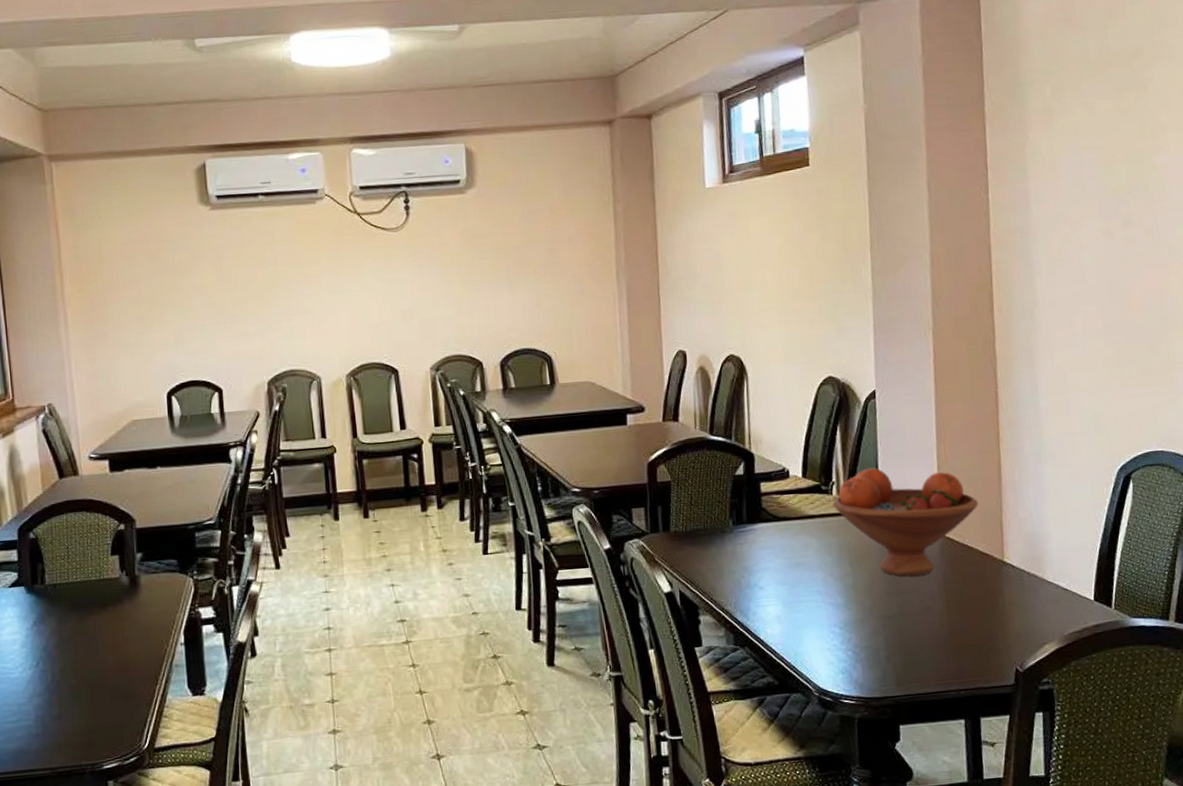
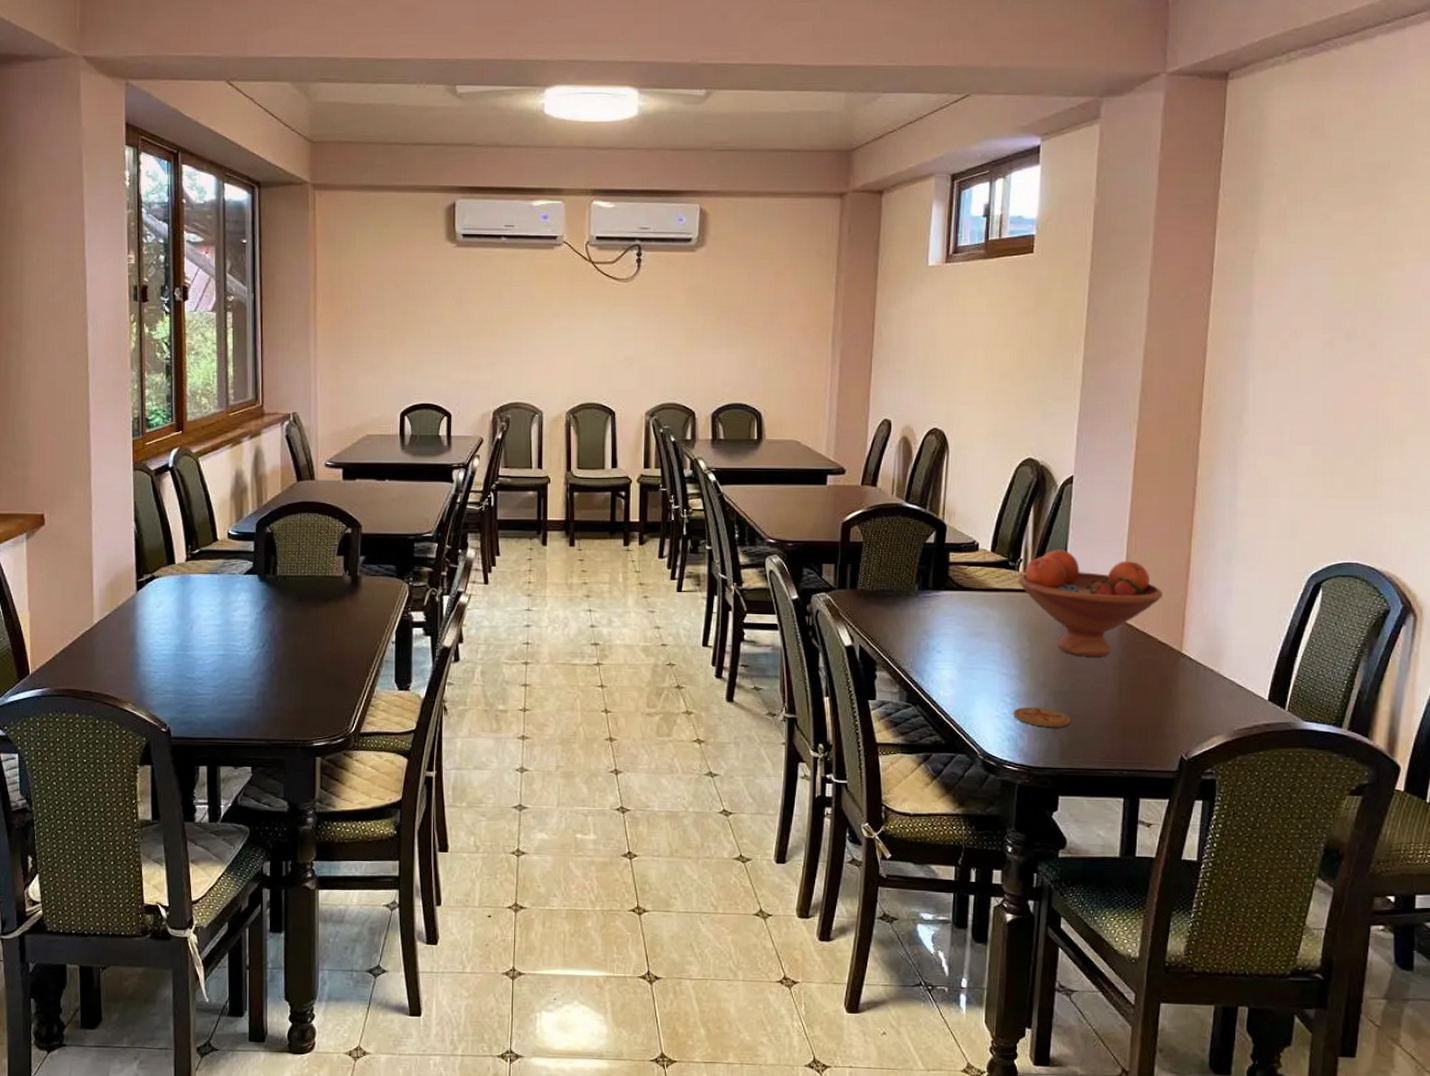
coaster: none [844,634,903,655] -> present [1014,707,1071,728]

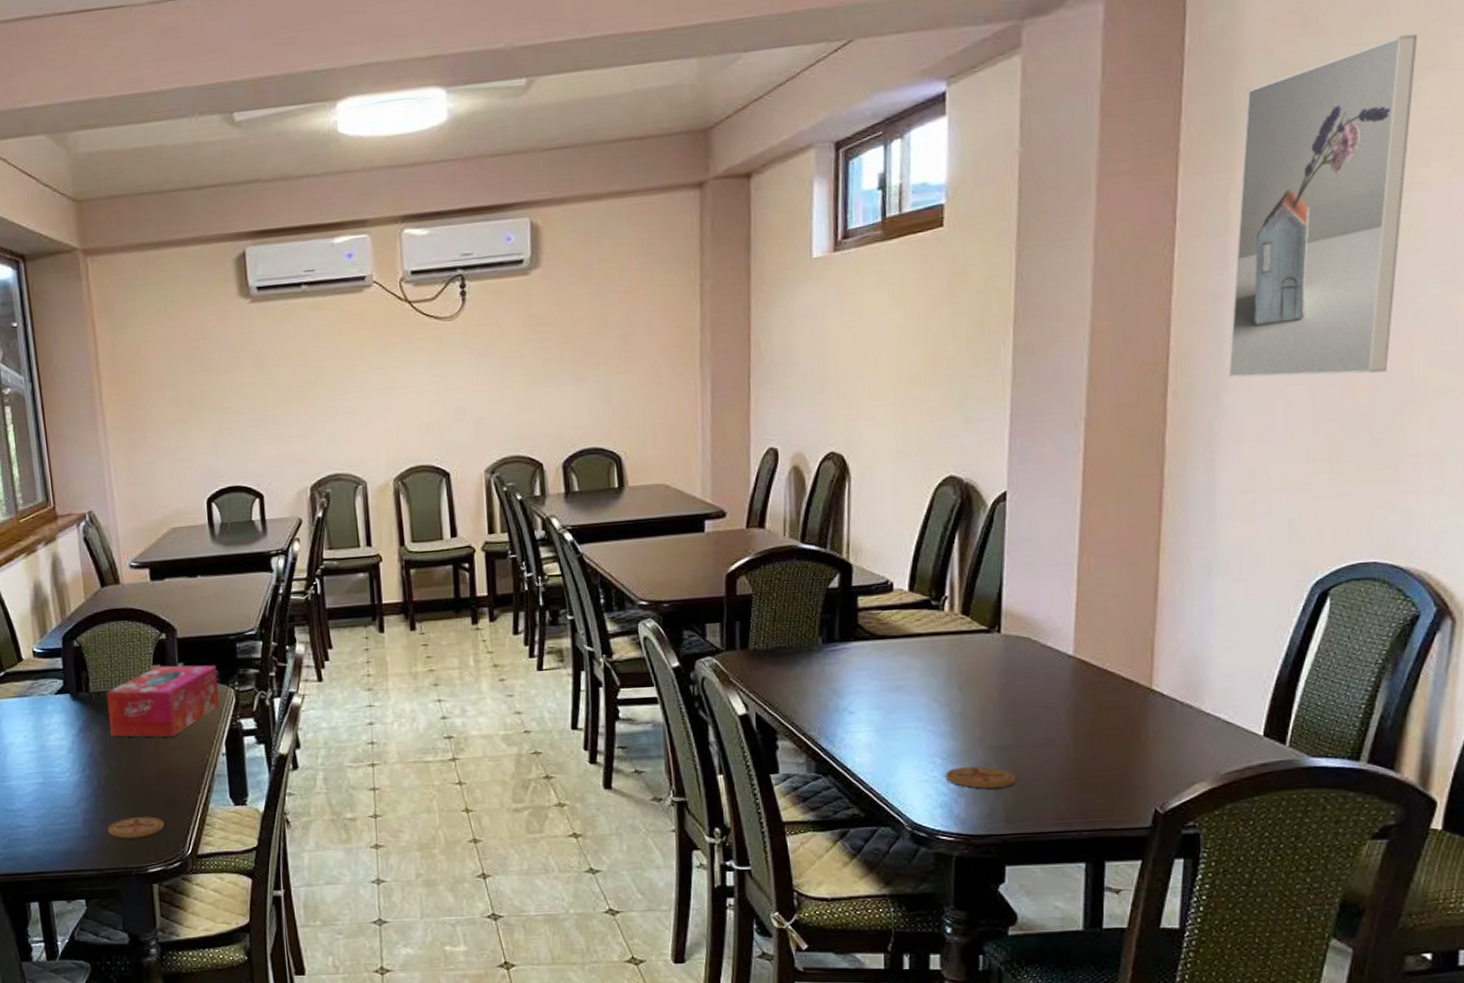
coaster: none [279,693,332,714] -> present [107,816,164,840]
tissue box: none [291,557,395,623] -> present [106,665,220,737]
fruit bowl: present [1018,549,1163,658] -> none [943,580,1125,704]
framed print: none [1250,148,1396,410] -> present [1228,34,1418,378]

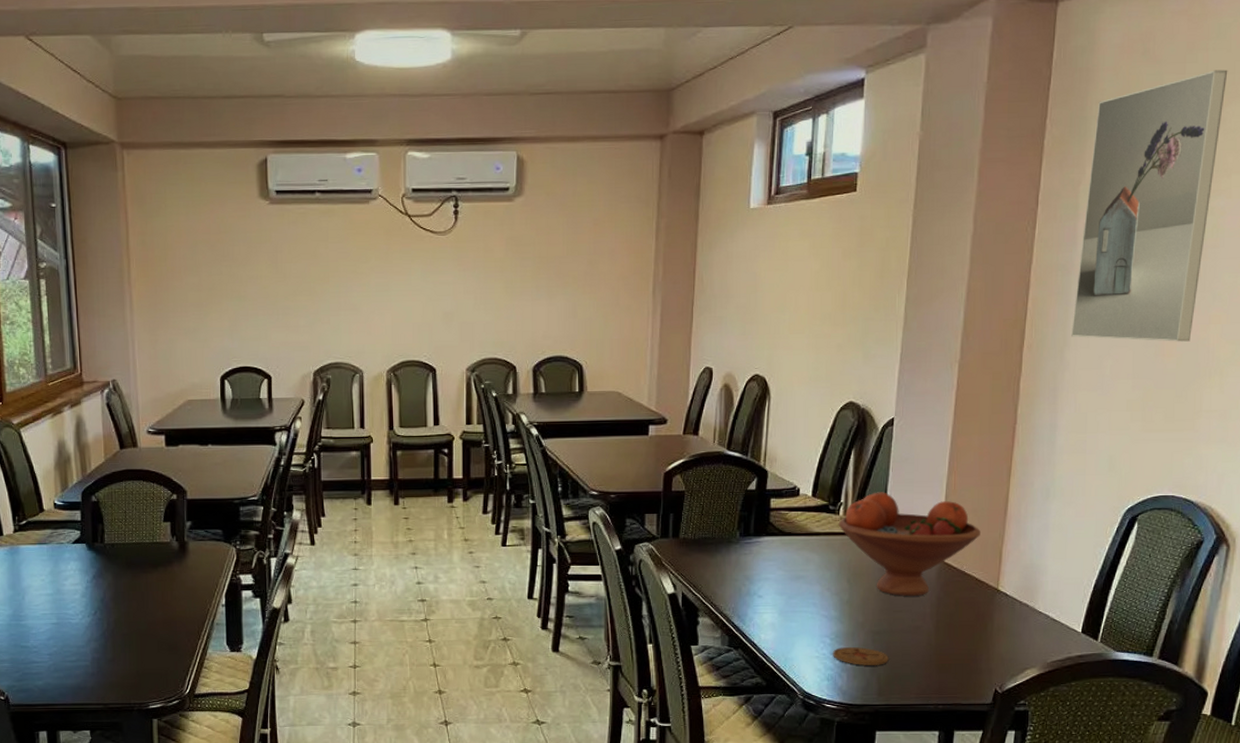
tissue box: present [106,665,220,737] -> none [119,523,222,588]
coaster: present [107,816,164,840] -> none [114,657,166,678]
fruit bowl: none [943,580,1125,704] -> present [838,492,980,597]

